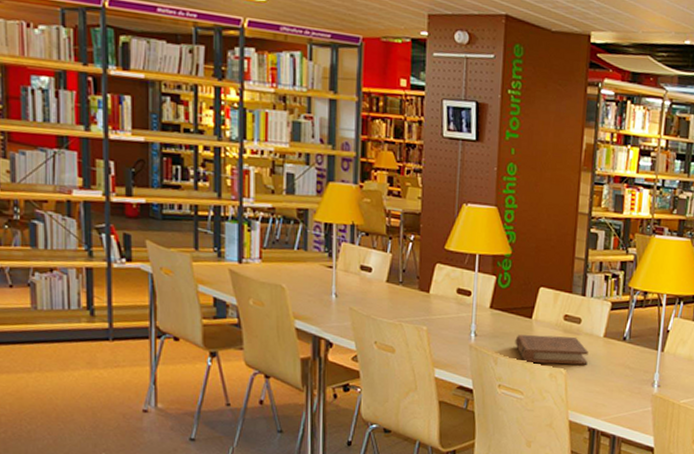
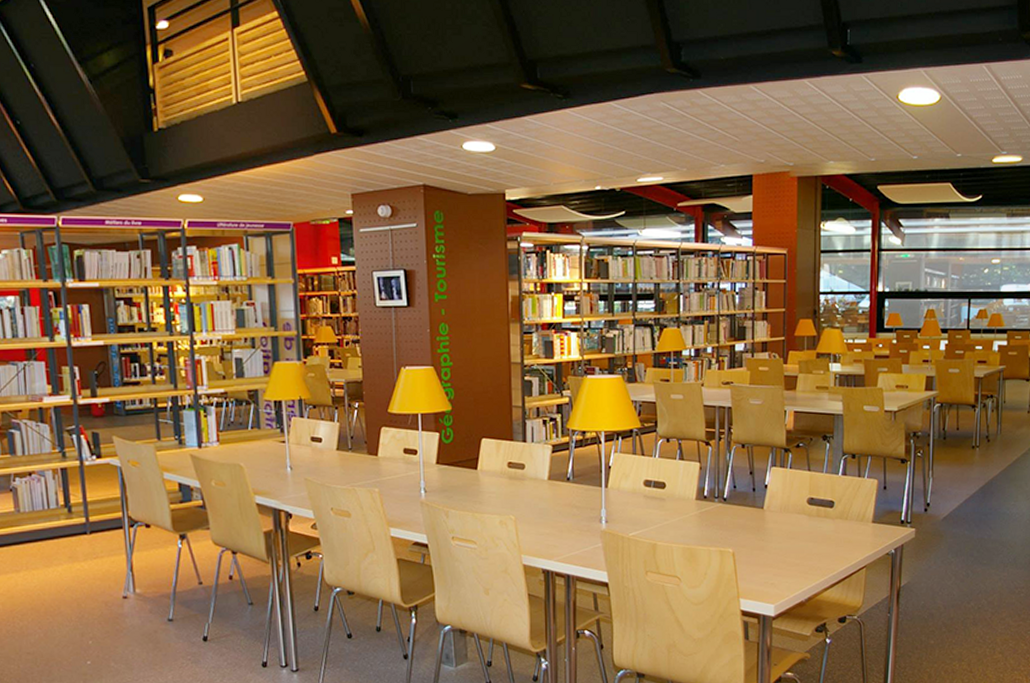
book: present [515,334,589,365] -> none [463,482,535,513]

